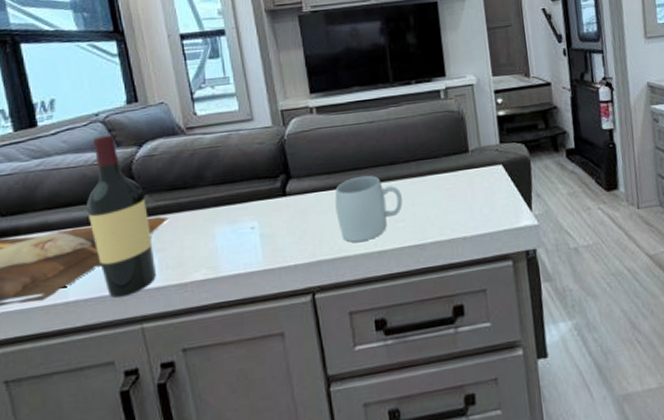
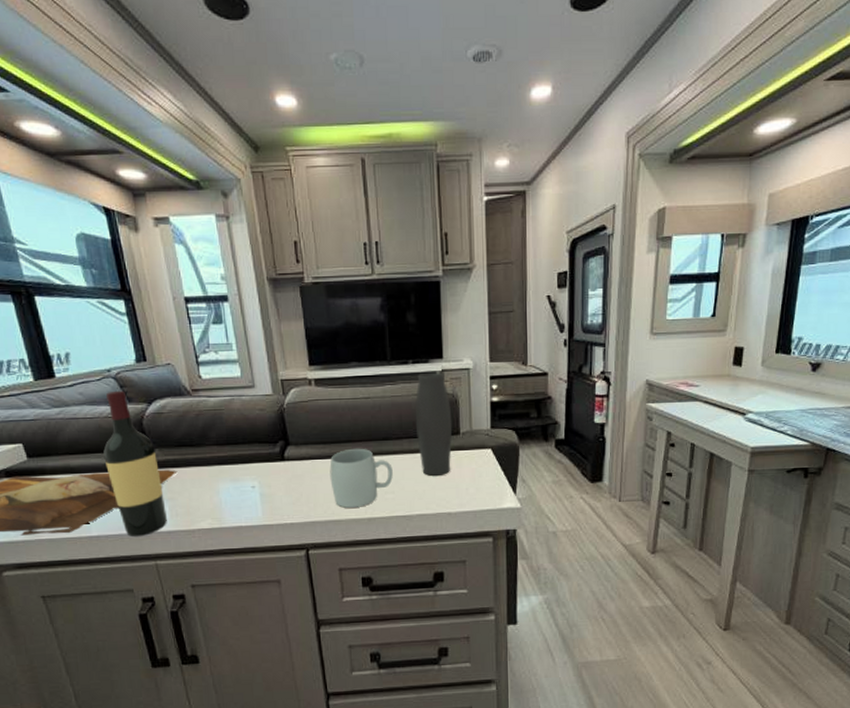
vase: none [421,90,462,199] -> present [415,372,453,476]

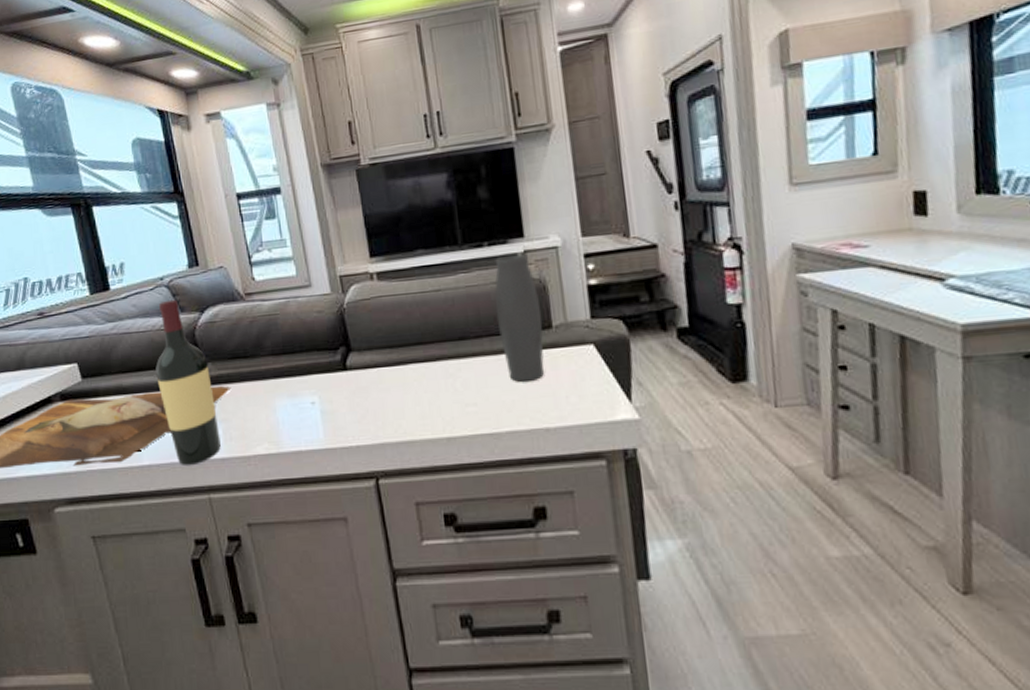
mug: present [329,448,393,508] -> none [398,351,474,426]

